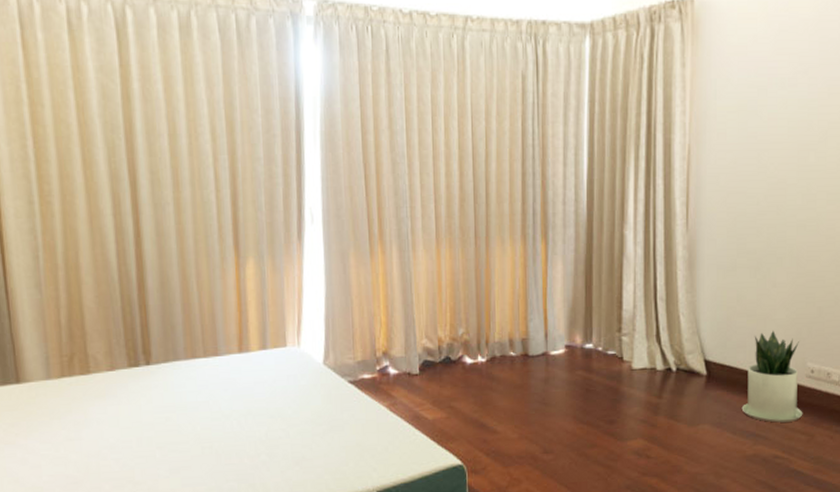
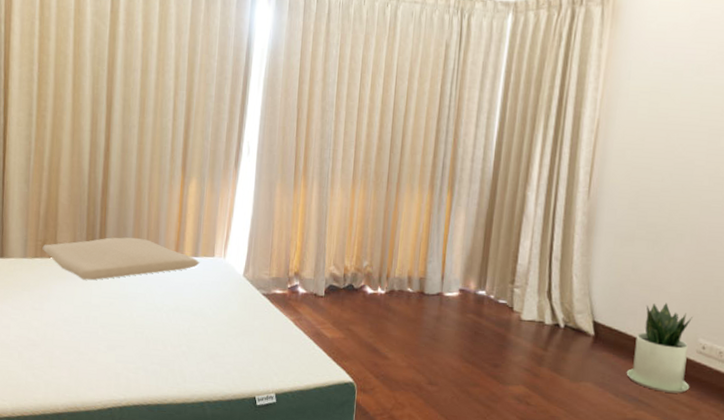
cushion: none [70,336,270,395] -> present [42,237,200,281]

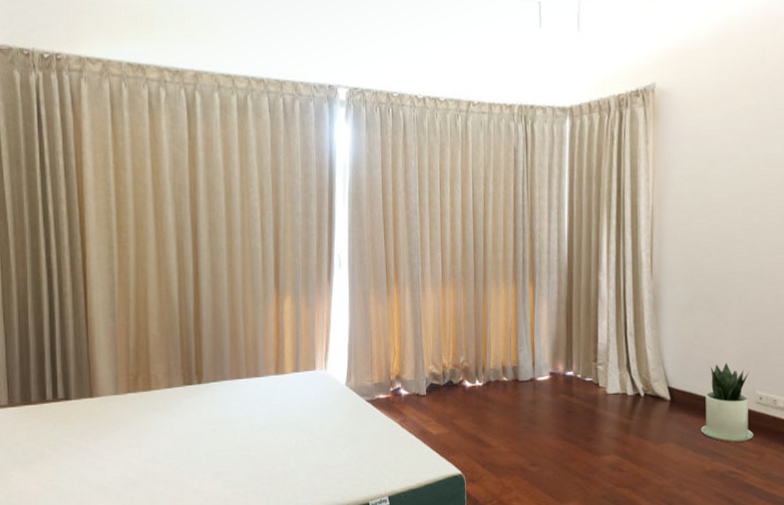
cushion: present [42,237,200,281] -> none [135,360,302,409]

